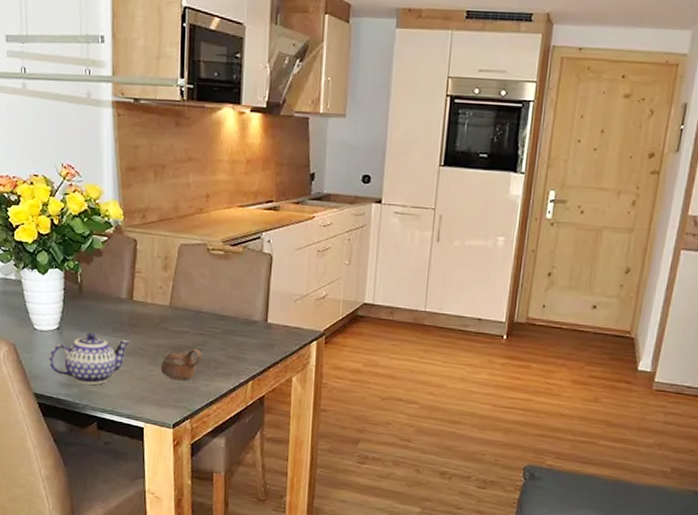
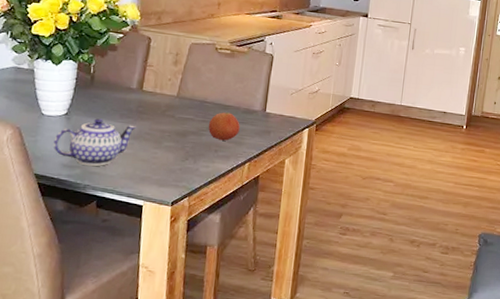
cup: present [160,348,203,381] -> none [163,134,205,163]
fruit: none [205,323,240,356] -> present [208,112,240,141]

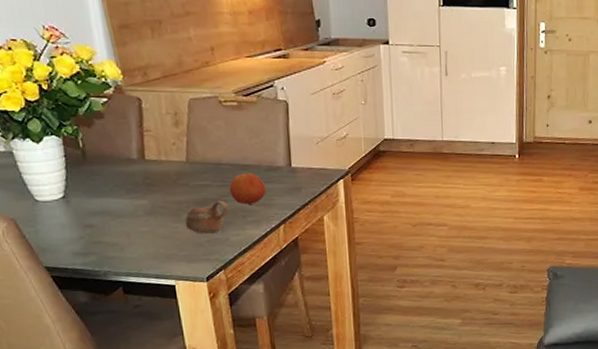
teapot: present [53,118,137,167] -> none [57,197,149,251]
cup: none [163,134,205,163] -> present [185,200,230,234]

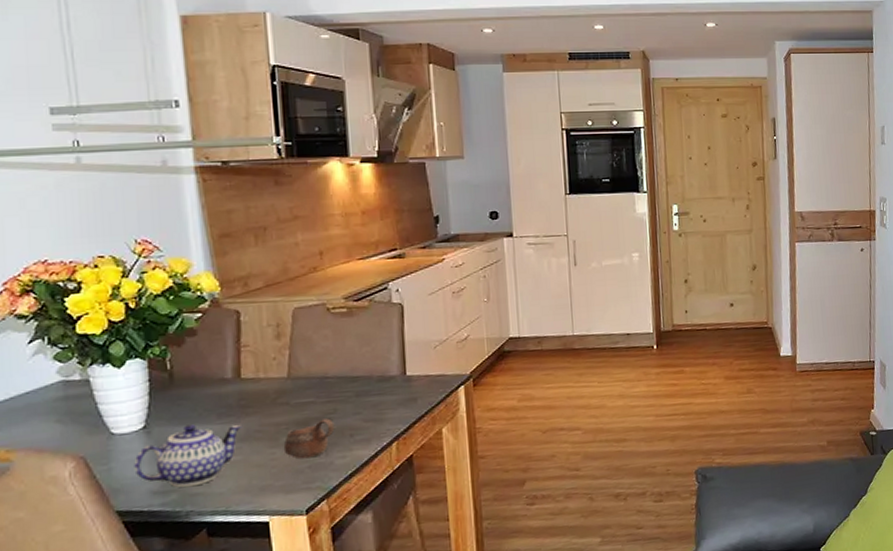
teapot: none [57,197,149,251] -> present [134,424,243,488]
fruit: present [229,173,266,205] -> none [335,385,377,422]

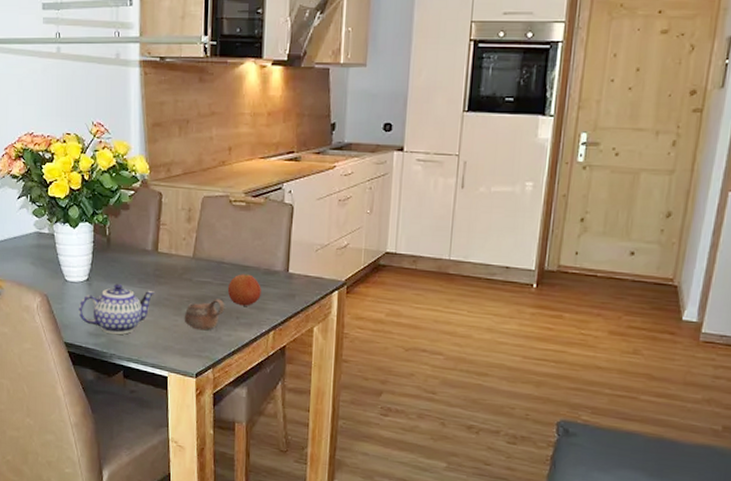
fruit: none [335,385,377,422] -> present [227,274,261,306]

